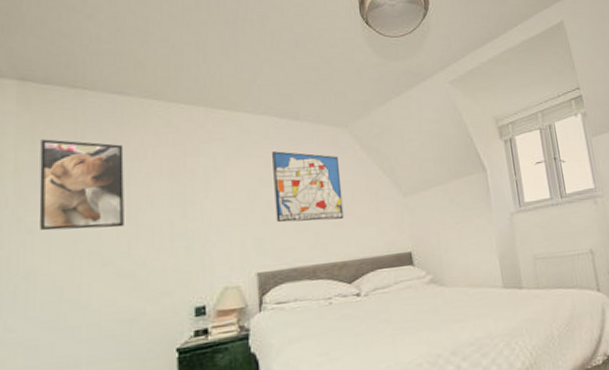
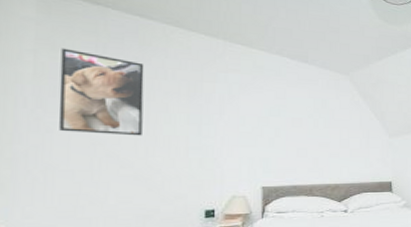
wall art: present [272,151,344,223] -> none [281,87,339,149]

